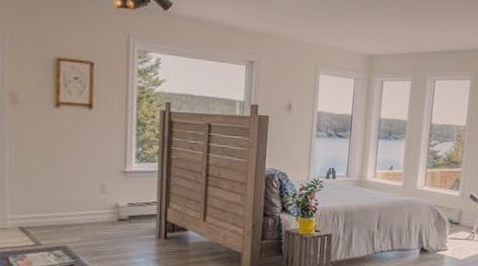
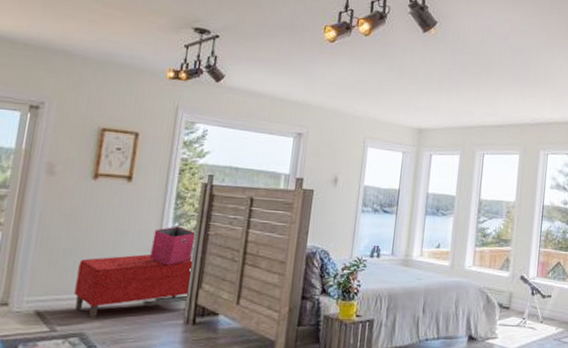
bench: none [53,176,160,235] -> present [74,253,194,319]
storage bin: none [118,151,159,187] -> present [149,226,195,266]

